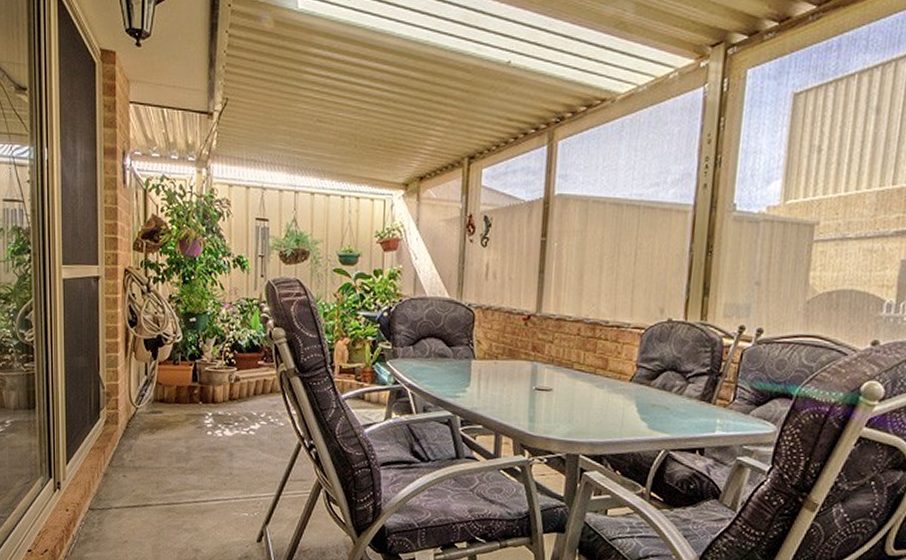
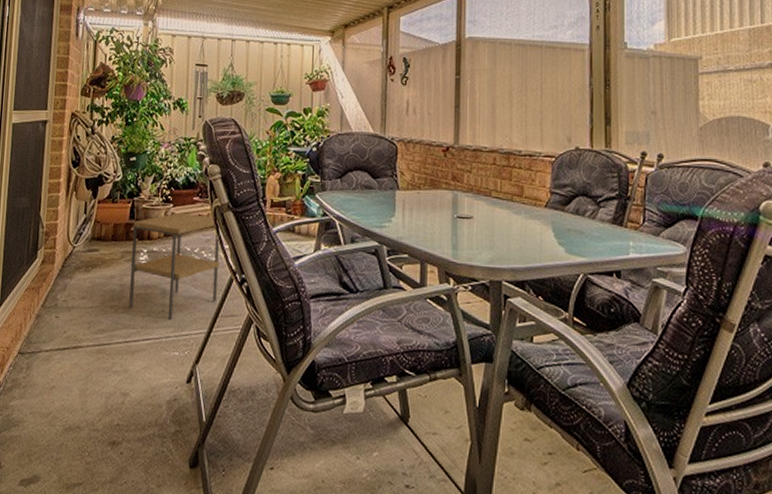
side table: none [196,376,287,482] -> present [129,212,220,319]

